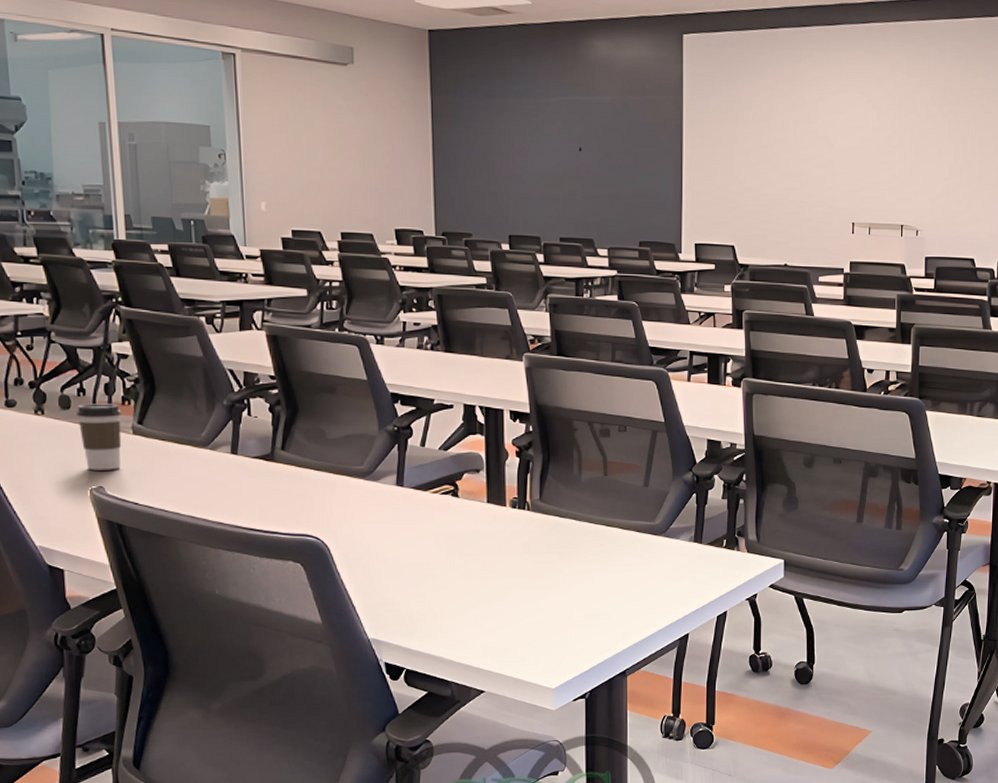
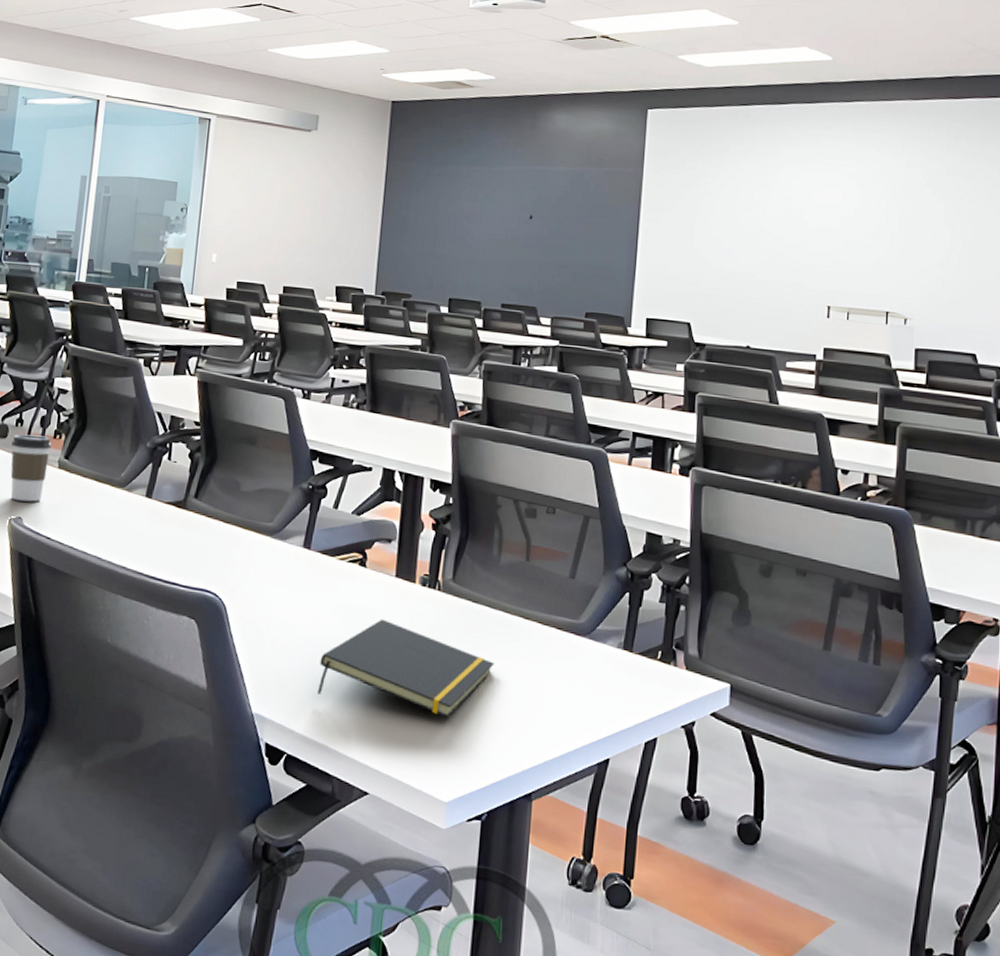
notepad: none [426,541,584,619] -> present [317,619,494,718]

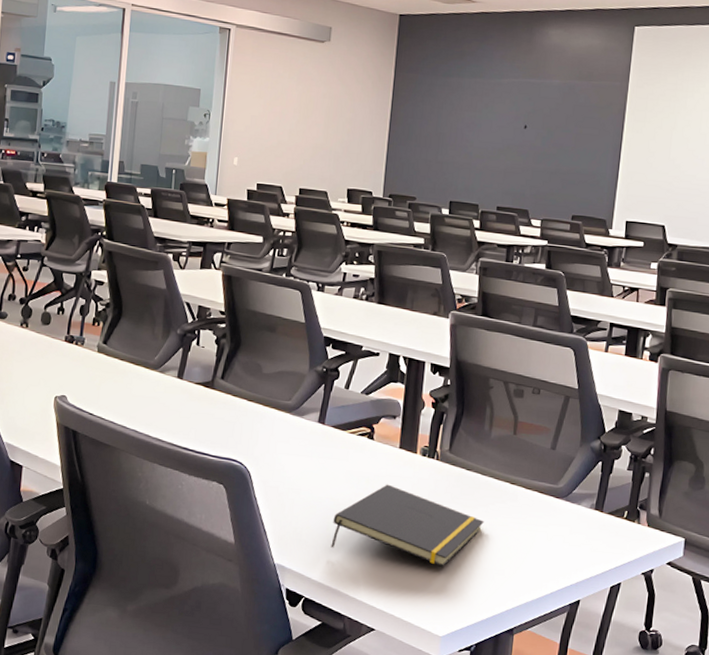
coffee cup: present [10,434,52,502] -> none [54,321,91,382]

